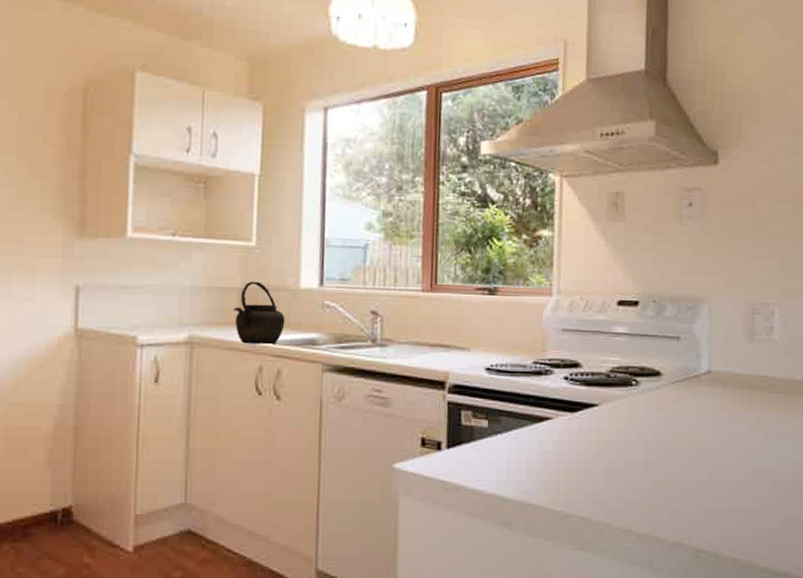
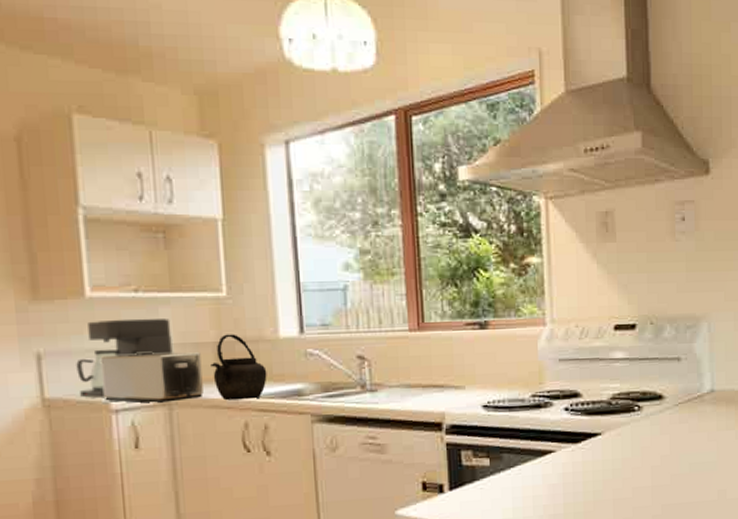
coffee maker: none [109,259,201,333] -> present [76,318,173,399]
toaster: none [131,292,226,342] -> present [100,351,203,404]

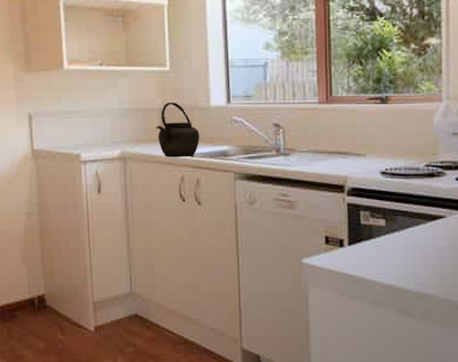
coffee maker: present [76,318,173,399] -> none [56,87,127,151]
toaster: present [100,351,203,404] -> none [74,115,150,158]

